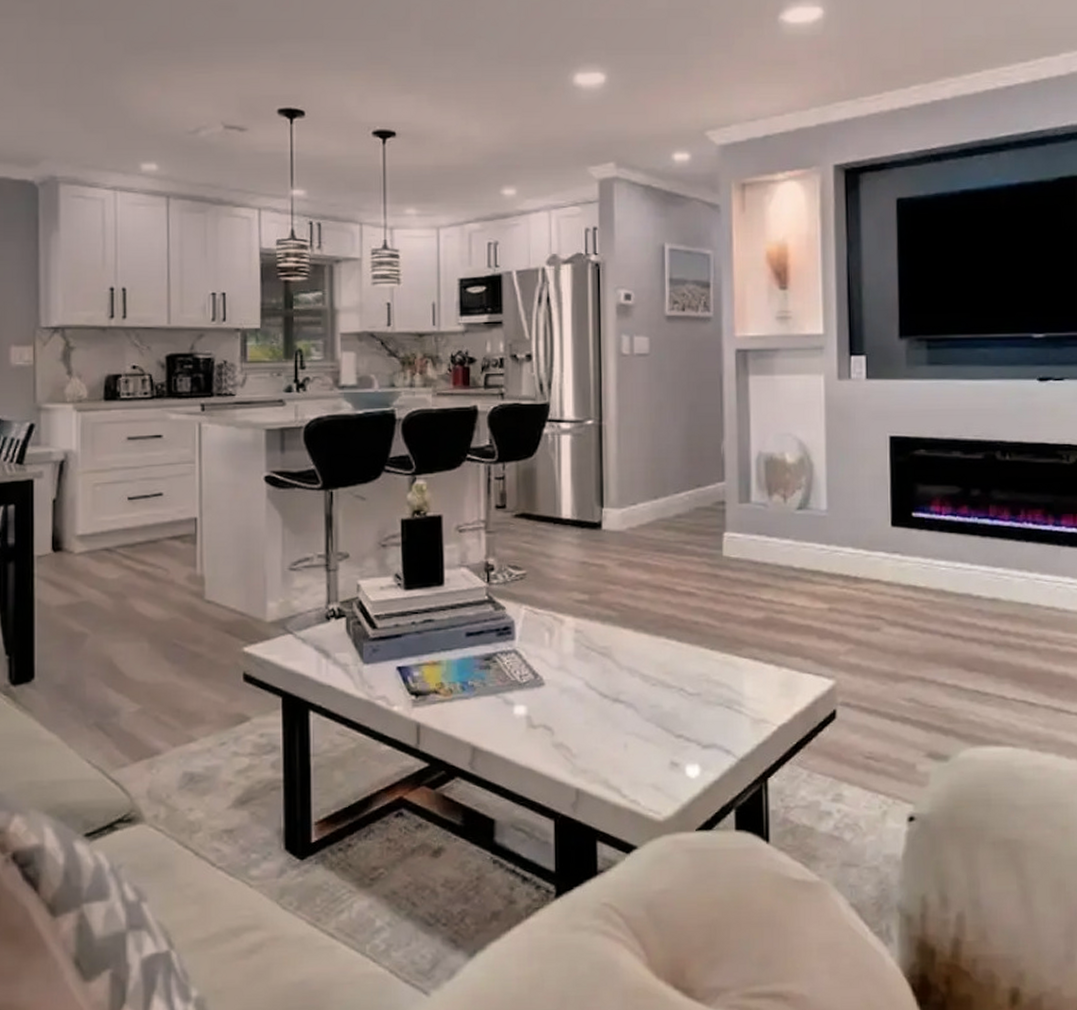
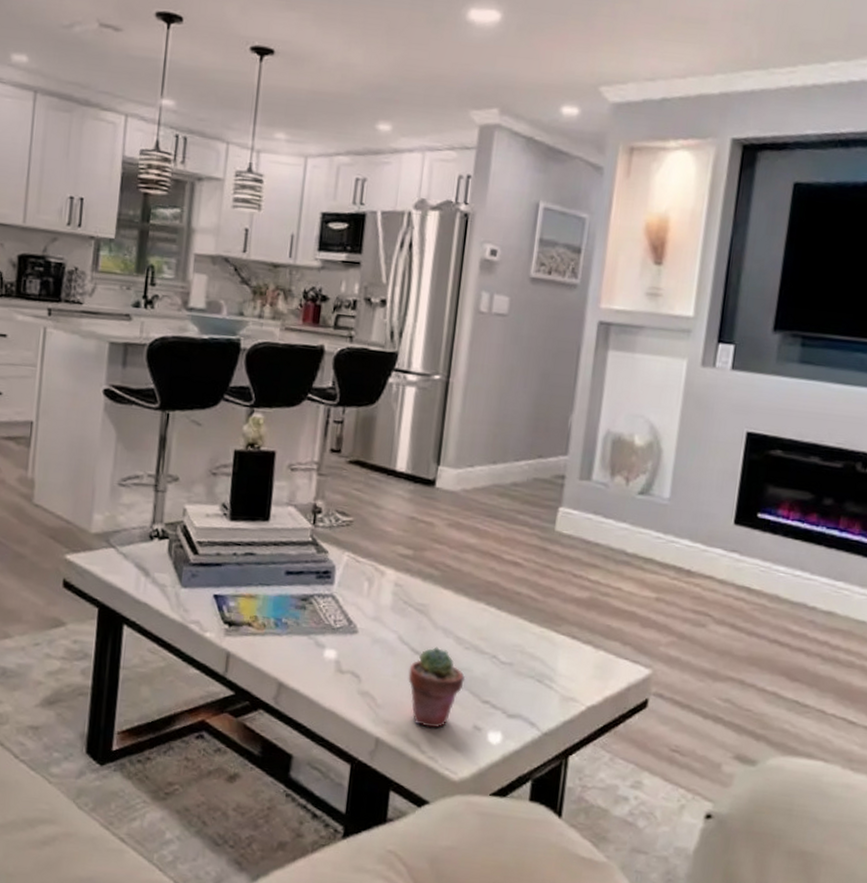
potted succulent: none [600,687,657,770] -> present [408,646,466,728]

